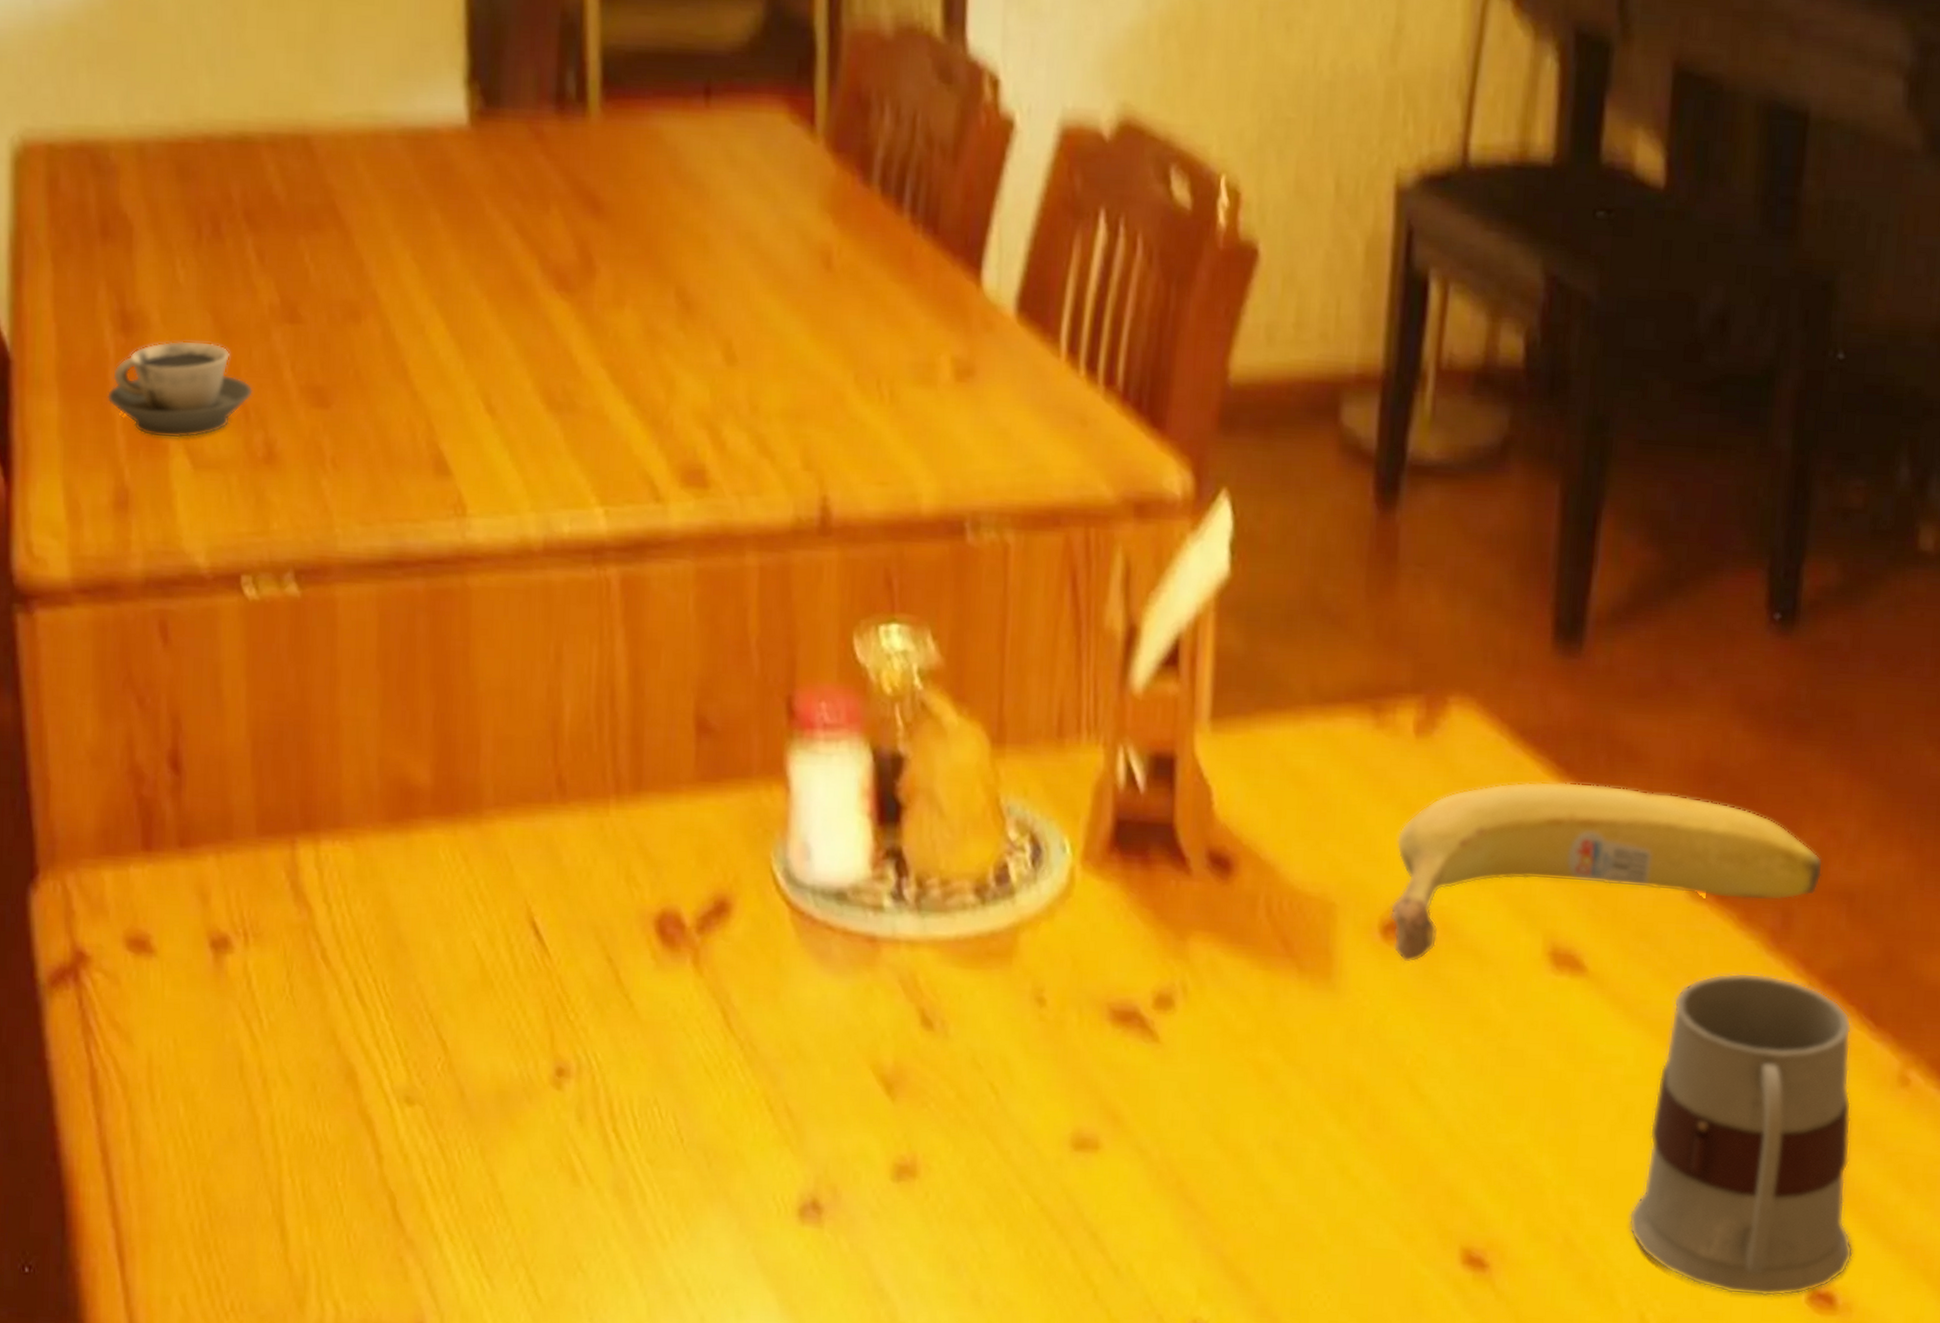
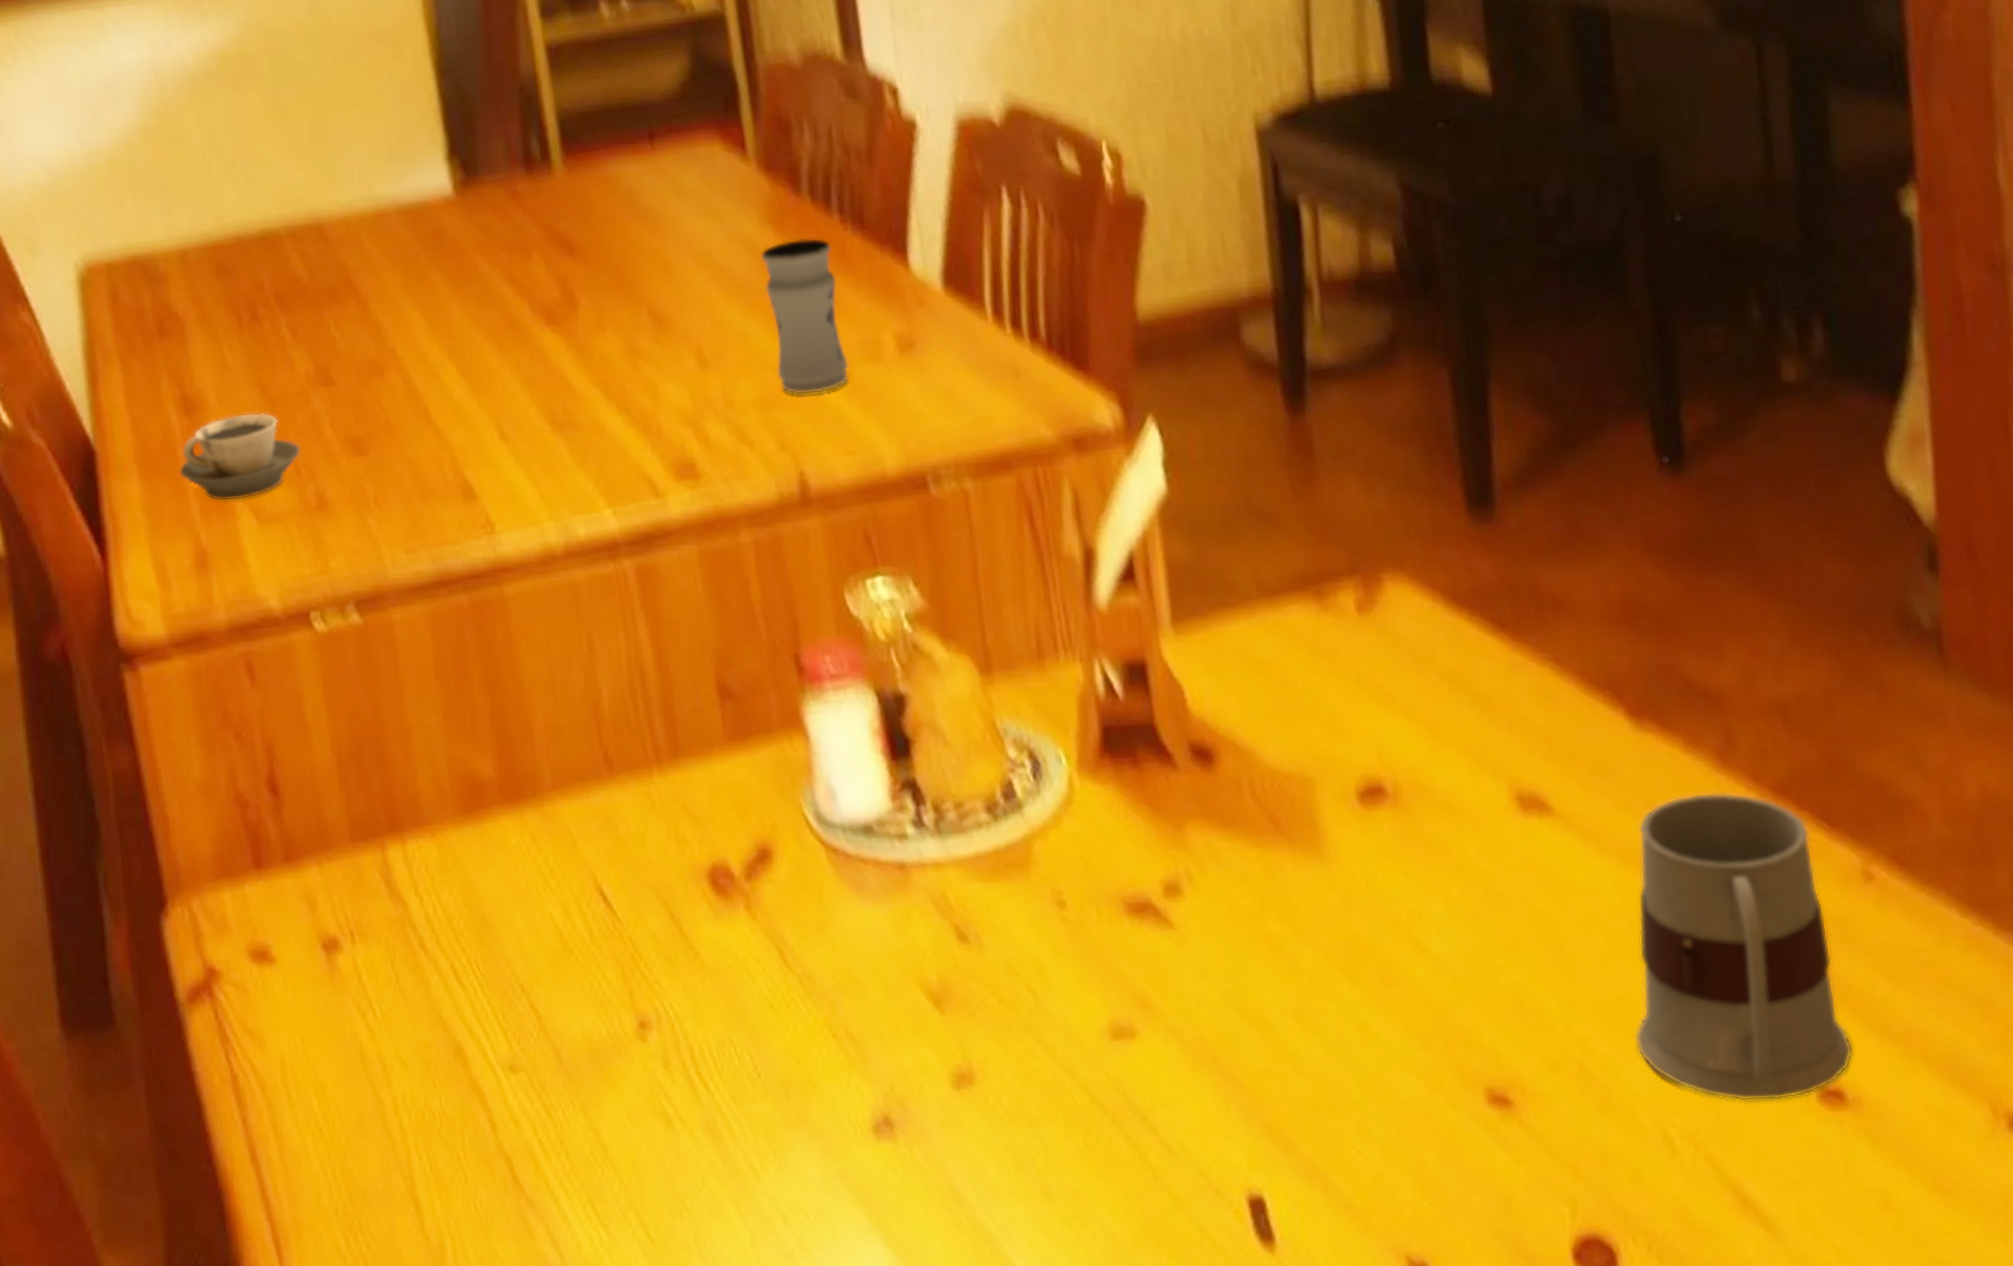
jar: none [813,234,898,413] -> present [760,237,849,395]
fruit: present [1389,781,1824,963] -> none [1357,635,1754,824]

